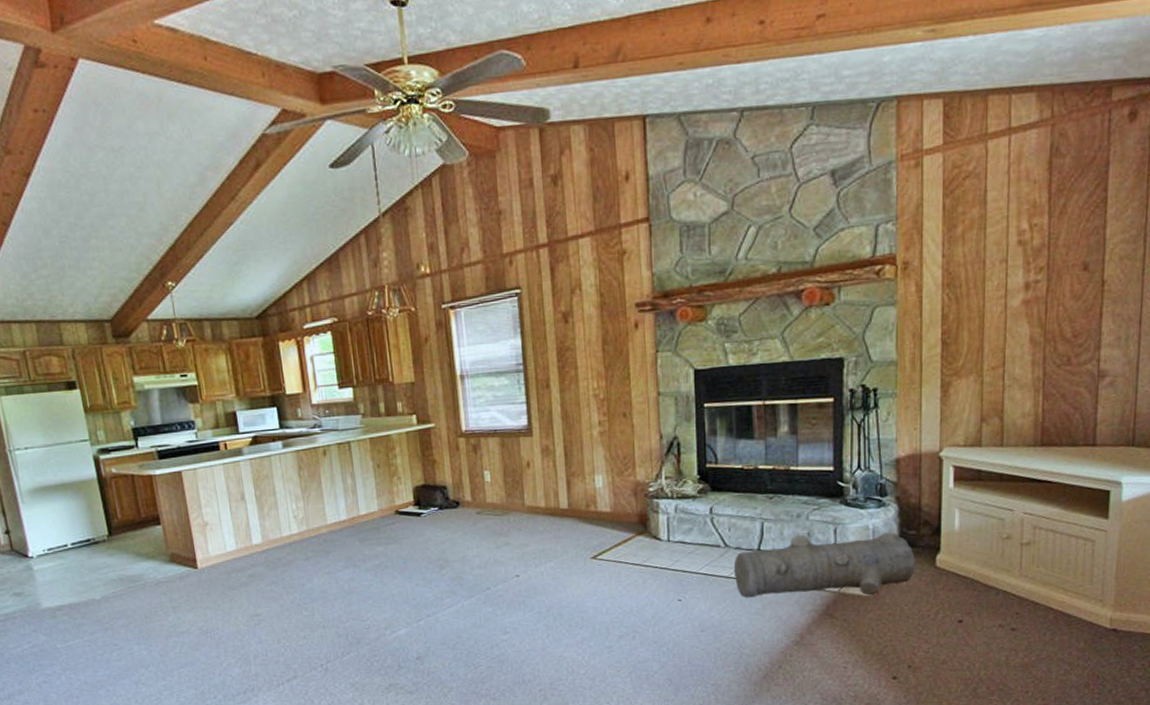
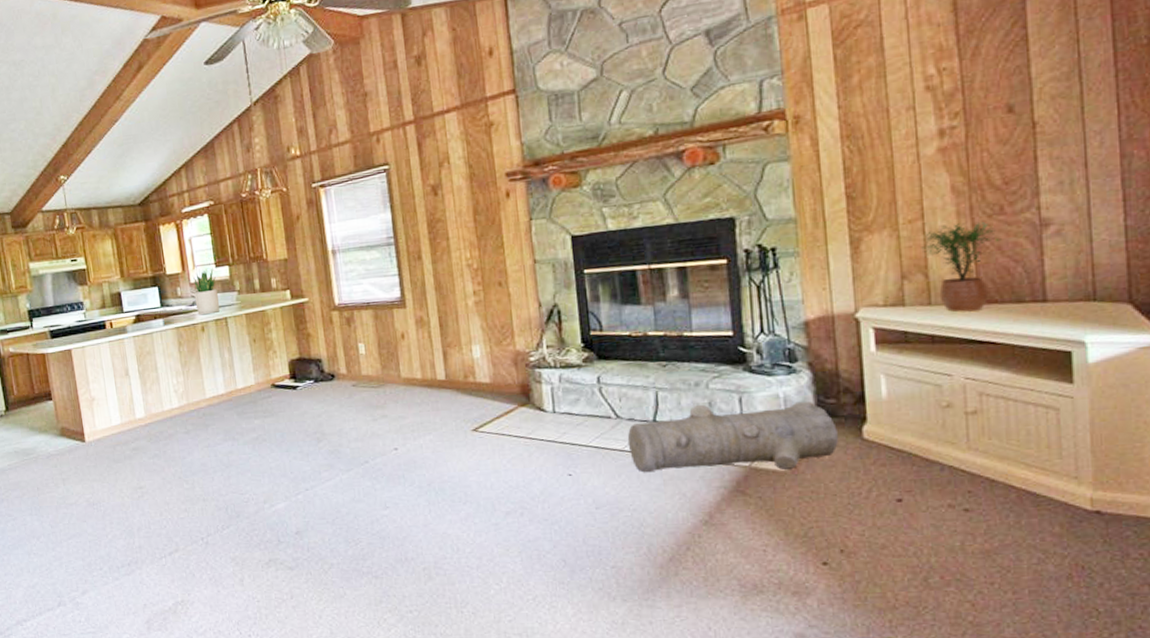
planter: none [313,388,343,439] -> present [192,267,220,316]
potted plant: none [1000,370,1066,454] -> present [921,221,1002,313]

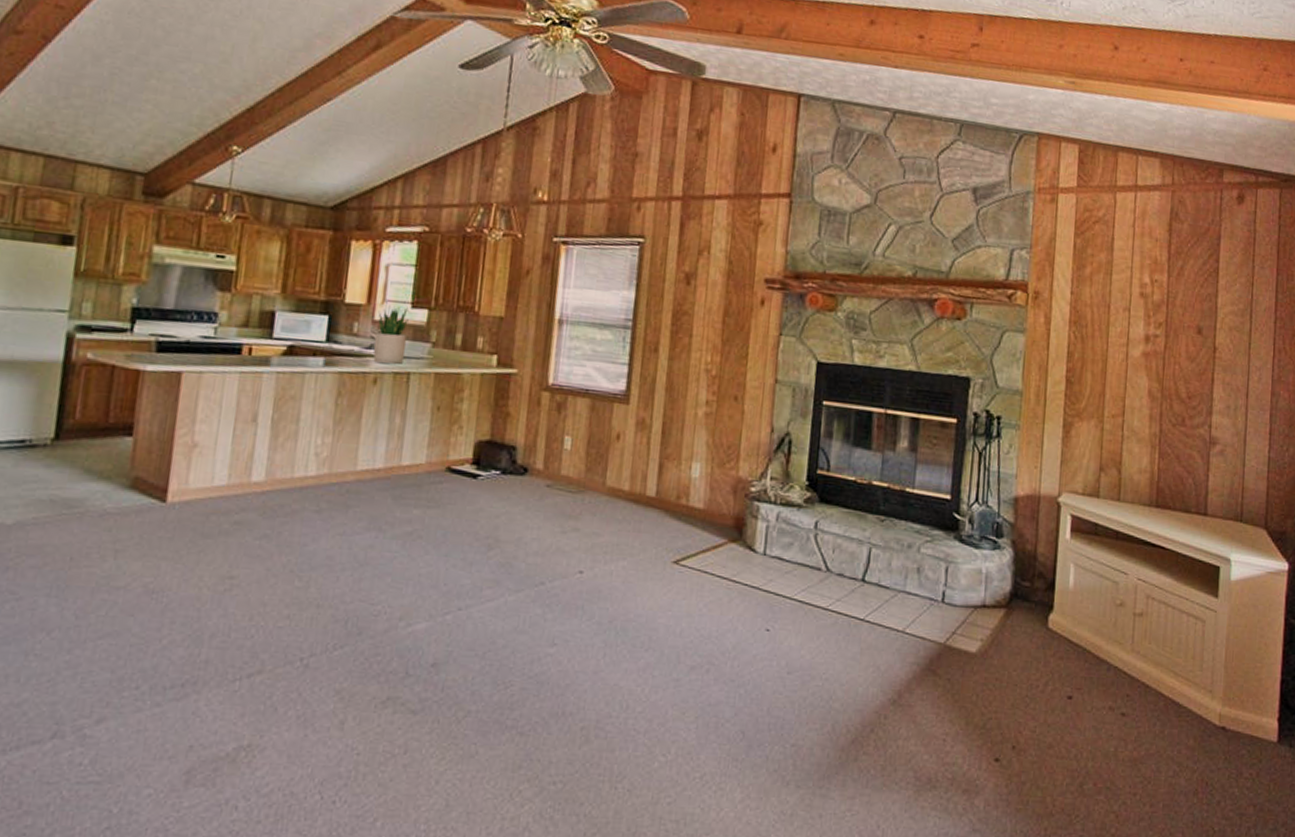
decorative log: present [627,401,839,473] -> none [832,568,1028,652]
potted plant: present [921,221,1002,313] -> none [1118,425,1180,514]

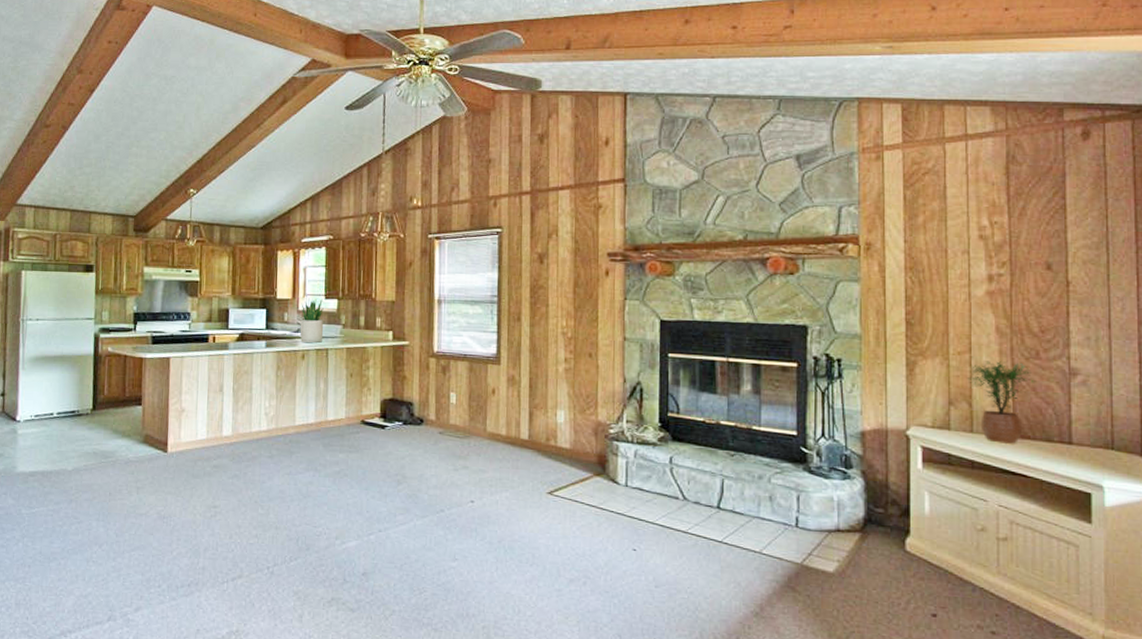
potted plant: none [1118,425,1180,514] -> present [967,361,1036,444]

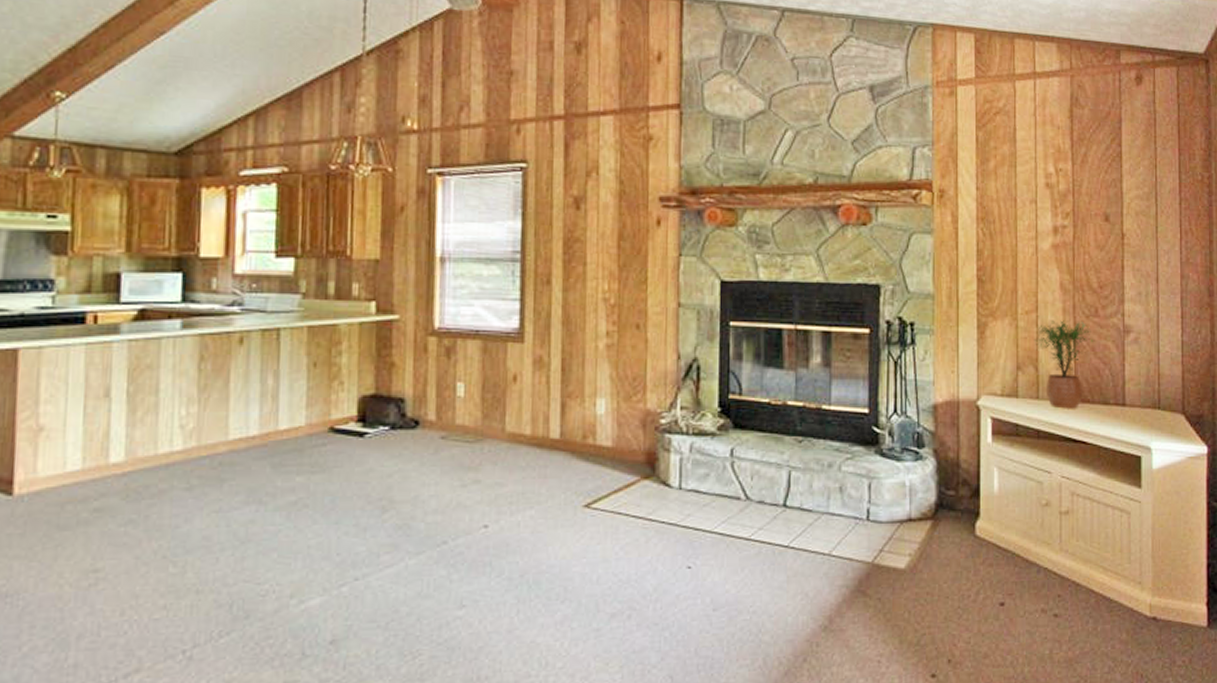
planter: present [300,298,324,344] -> none [236,256,273,321]

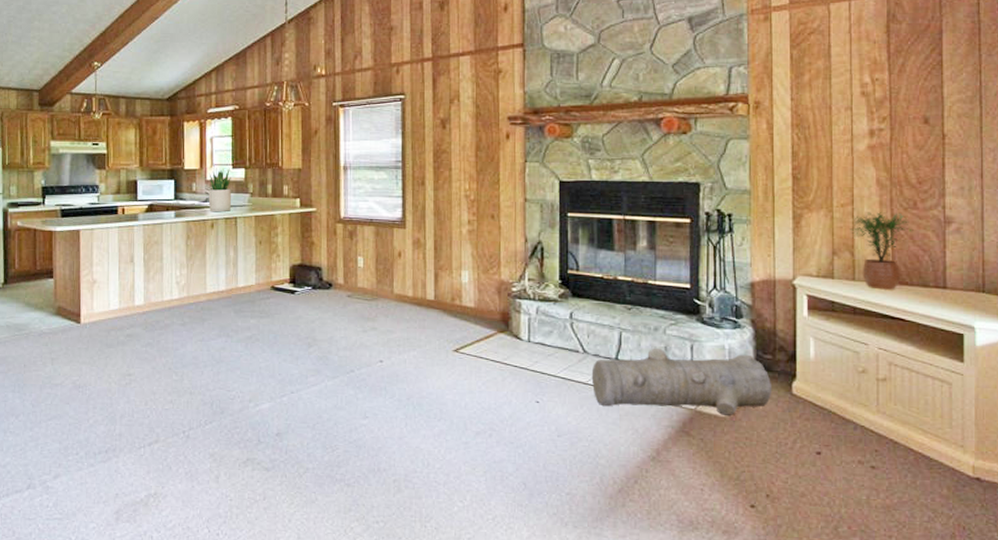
planter: none [236,256,273,321] -> present [208,168,231,213]
decorative log: none [755,488,955,567] -> present [591,347,773,415]

